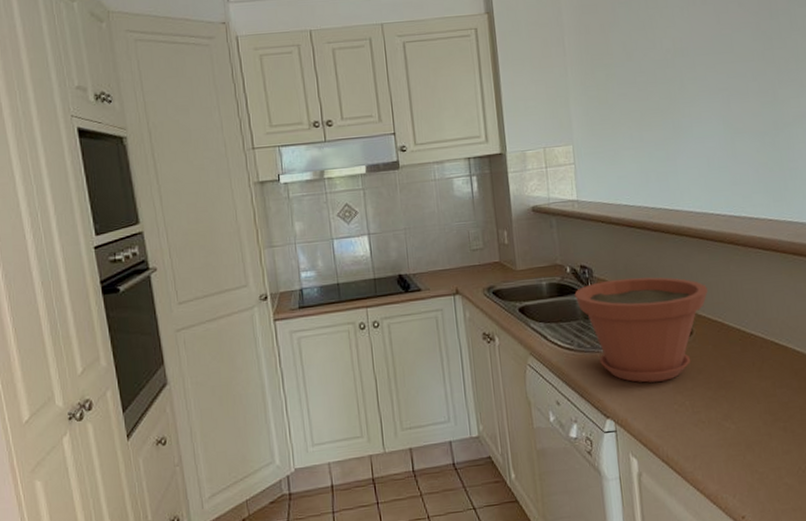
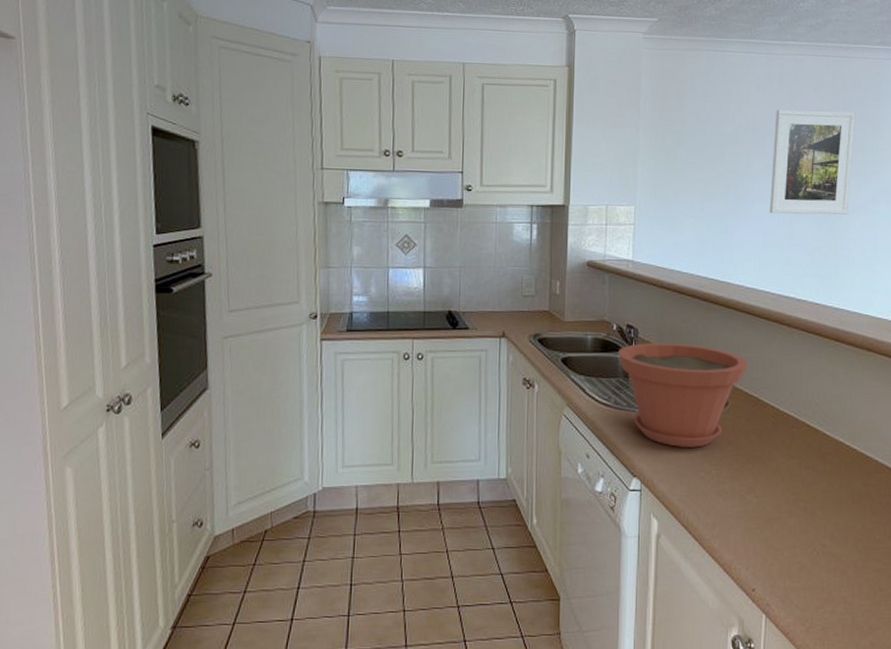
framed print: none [702,22,789,135] -> present [769,109,856,215]

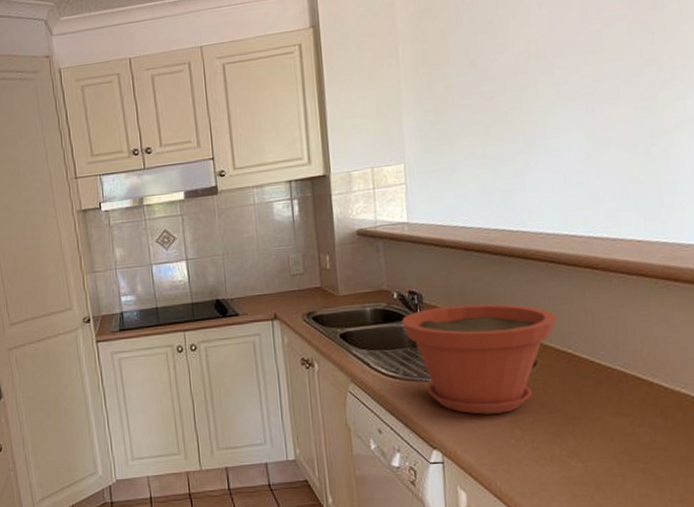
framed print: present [769,109,856,215] -> none [564,10,672,147]

